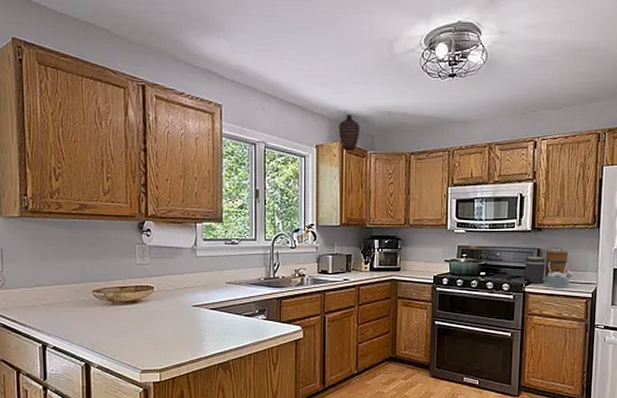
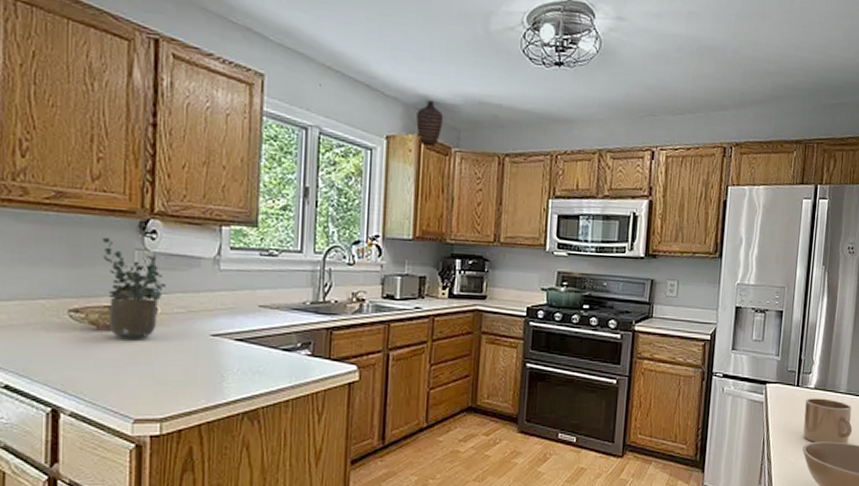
potted plant: none [112,237,159,310] -> present [101,238,166,339]
cylinder: present [524,257,546,284] -> none [633,288,660,321]
kettle: present [544,259,574,289] -> none [657,293,691,328]
canister: present [545,251,569,278] -> none [658,282,686,314]

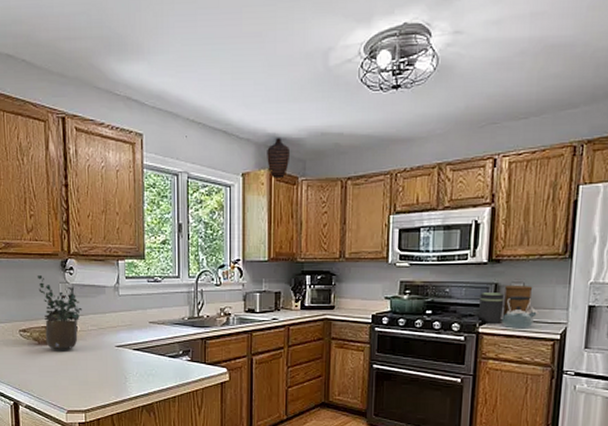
cylinder: none [633,288,660,321] -> present [477,293,505,323]
kettle: none [657,293,691,328] -> present [501,296,539,329]
canister: none [658,282,686,314] -> present [503,286,533,316]

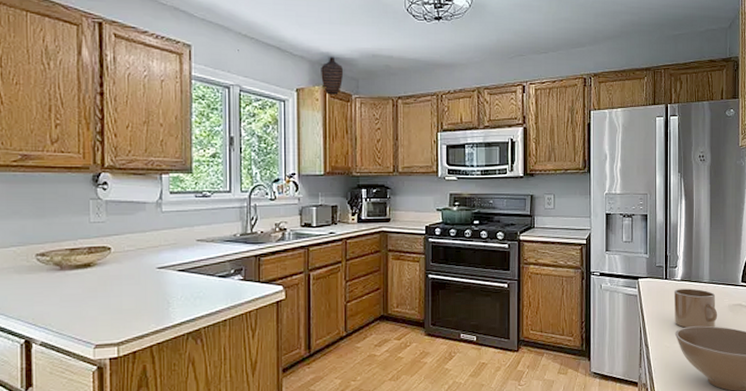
potted plant: present [37,276,82,350] -> none [61,191,117,276]
cylinder: present [477,293,505,323] -> none [518,203,539,231]
kettle: present [501,296,539,329] -> none [538,206,567,236]
canister: present [503,286,533,316] -> none [539,197,562,225]

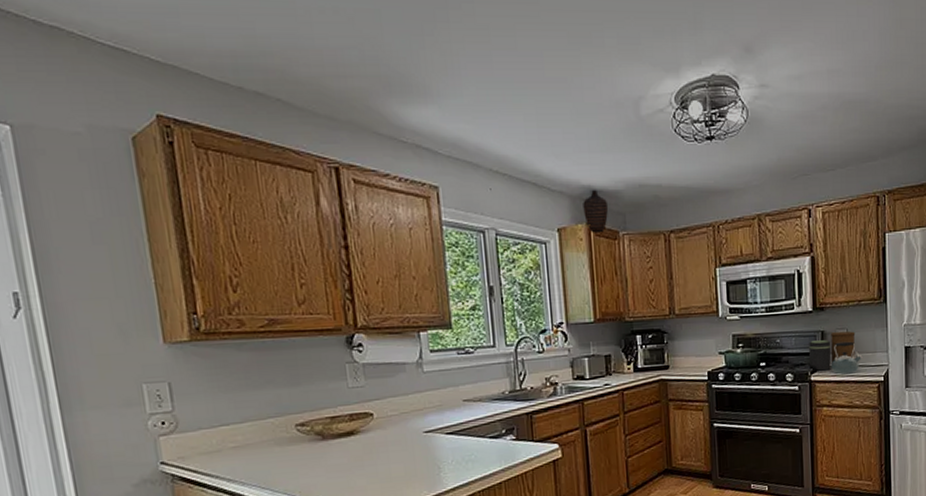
cylinder: none [518,203,539,231] -> present [808,340,831,371]
kettle: none [538,206,567,236] -> present [831,341,863,375]
canister: none [539,197,562,225] -> present [831,331,856,363]

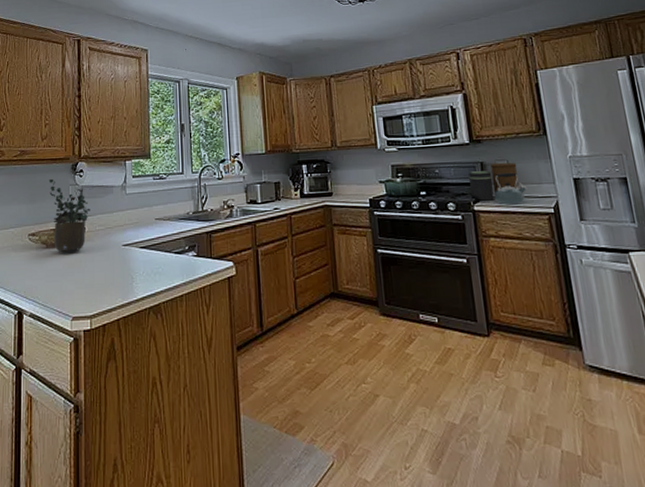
potted plant: none [314,356,378,445] -> present [48,179,90,253]
decorative vase: present [583,190,609,233] -> none [257,46,278,80]

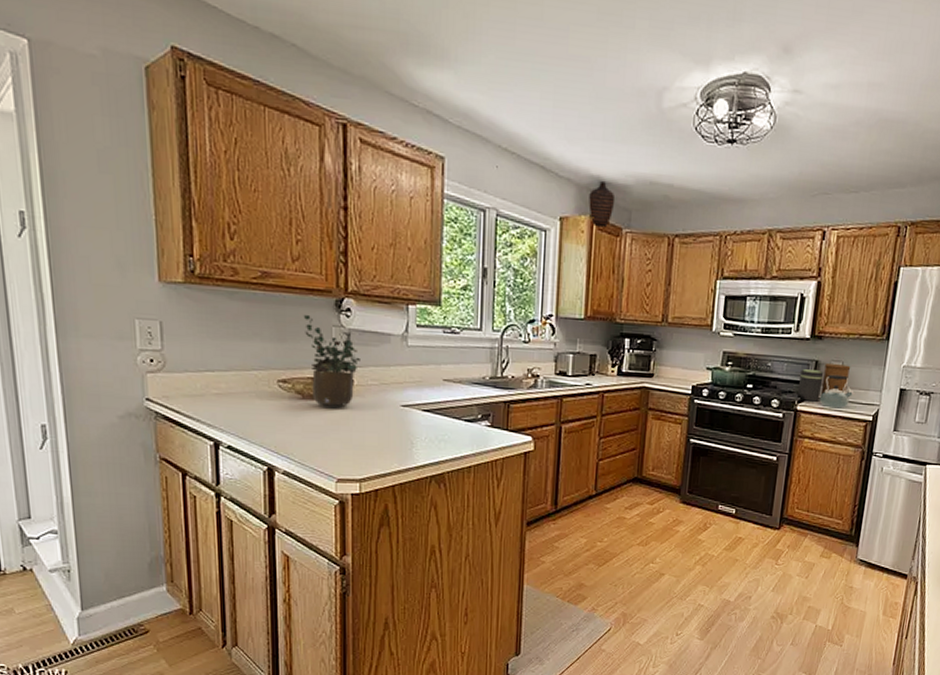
decorative vase: none [257,46,278,80] -> present [588,181,616,228]

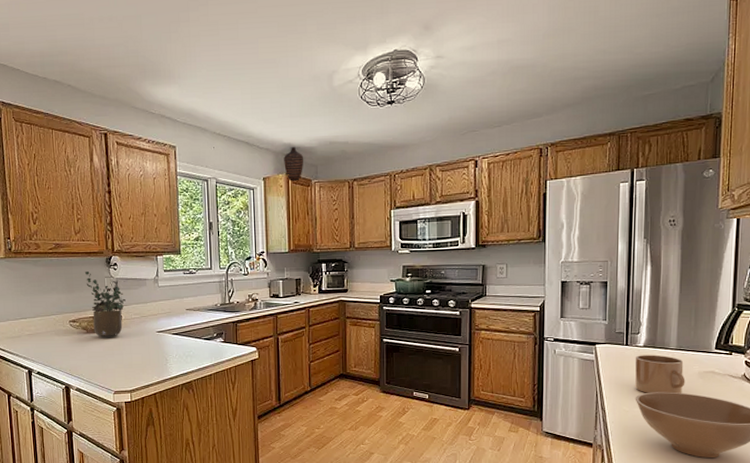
cylinder: present [796,369,824,402] -> none [469,273,491,299]
kettle: present [819,374,855,409] -> none [490,275,520,303]
canister: present [821,364,851,395] -> none [491,266,514,293]

